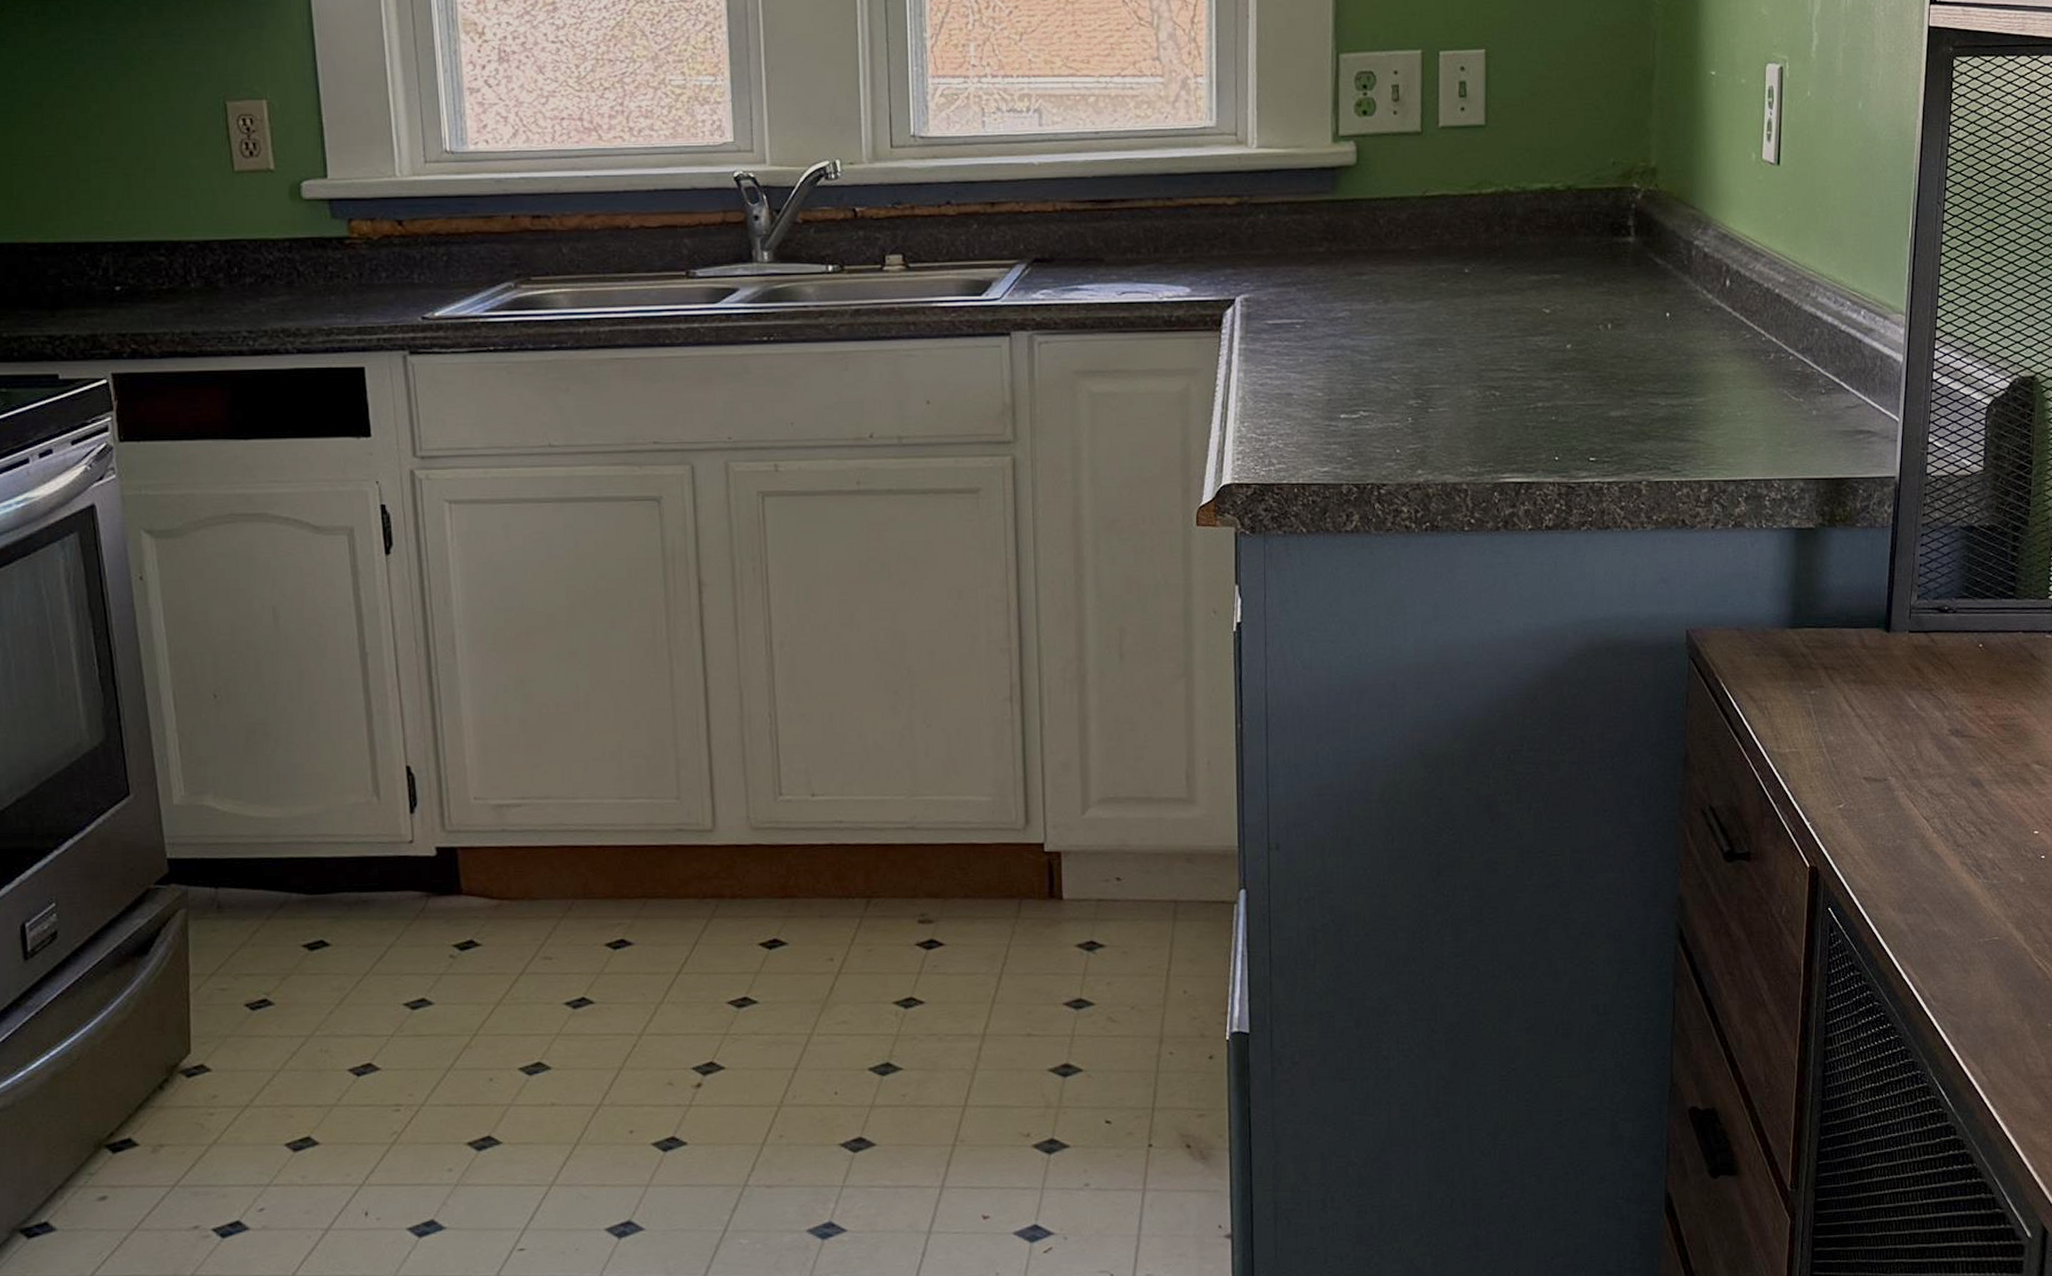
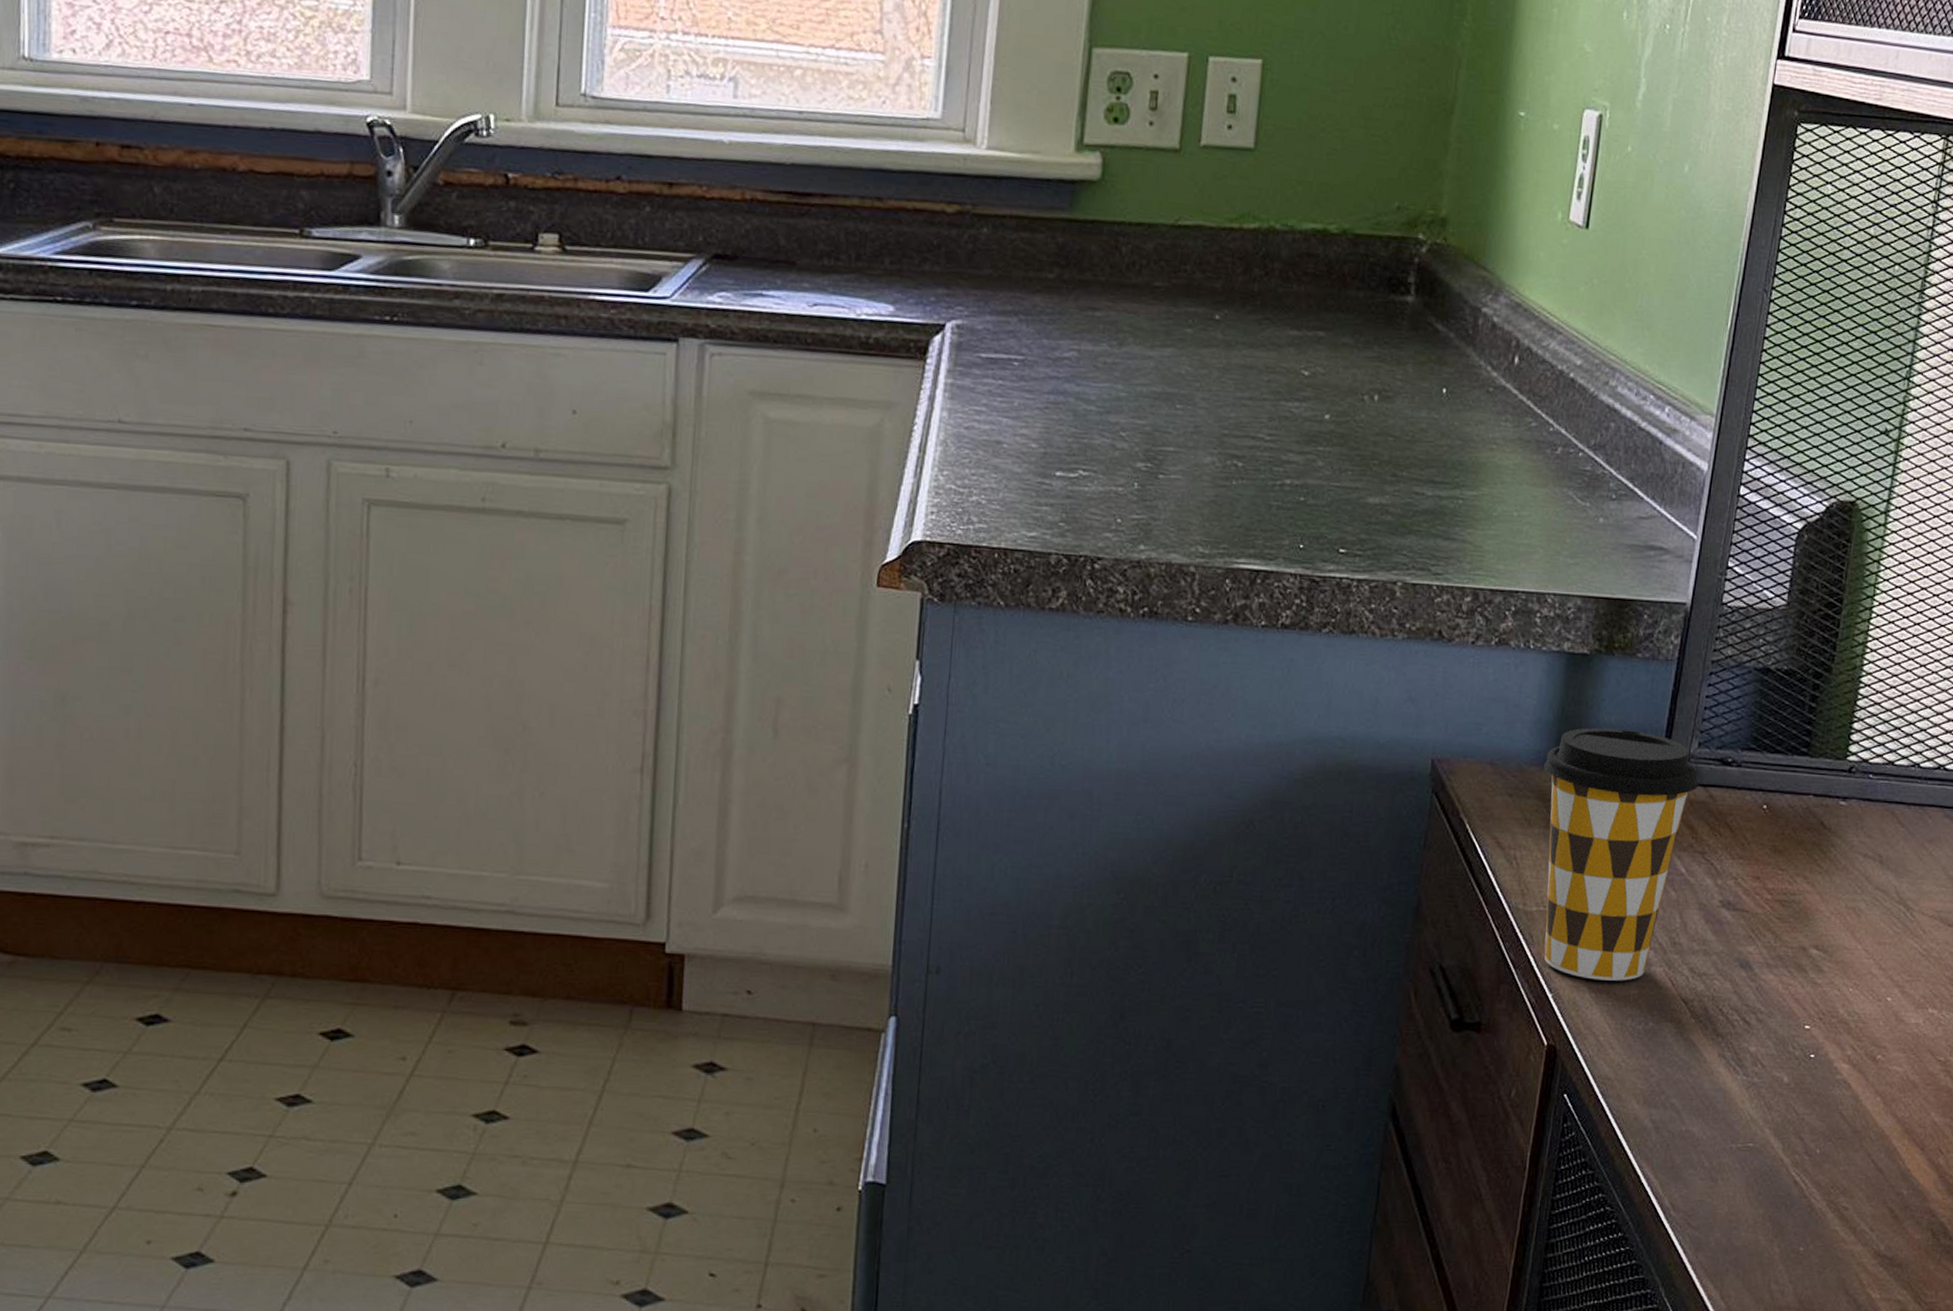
coffee cup: none [1784,589,1921,807] -> present [1544,727,1699,981]

